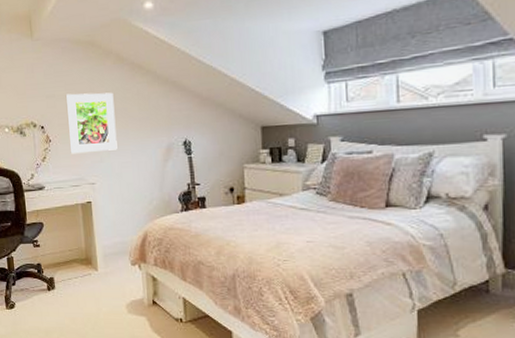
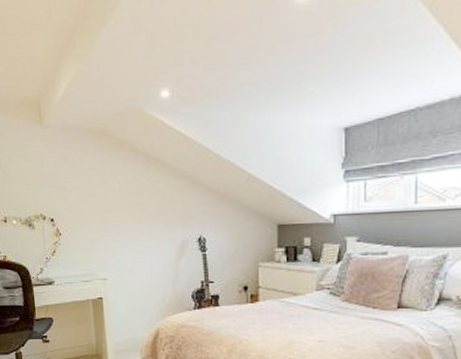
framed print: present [66,92,118,154] -> none [77,185,130,249]

